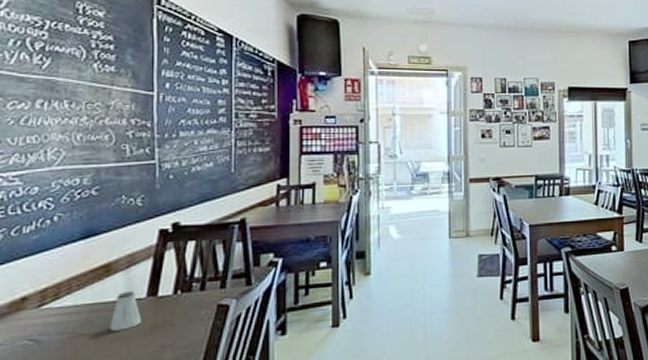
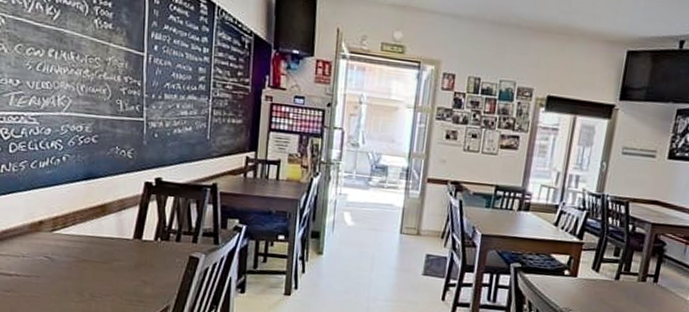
saltshaker: present [110,291,142,331] -> none [104,231,129,263]

